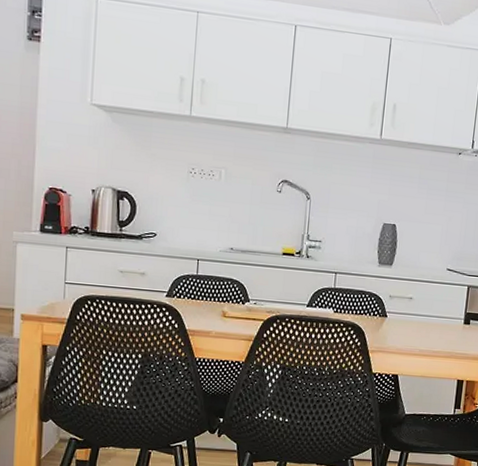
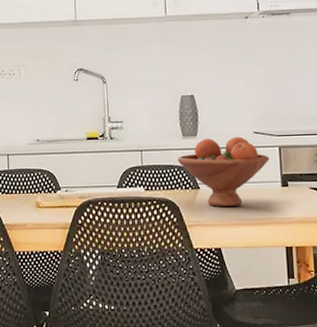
fruit bowl: none [369,269,457,338] -> present [177,136,269,207]

